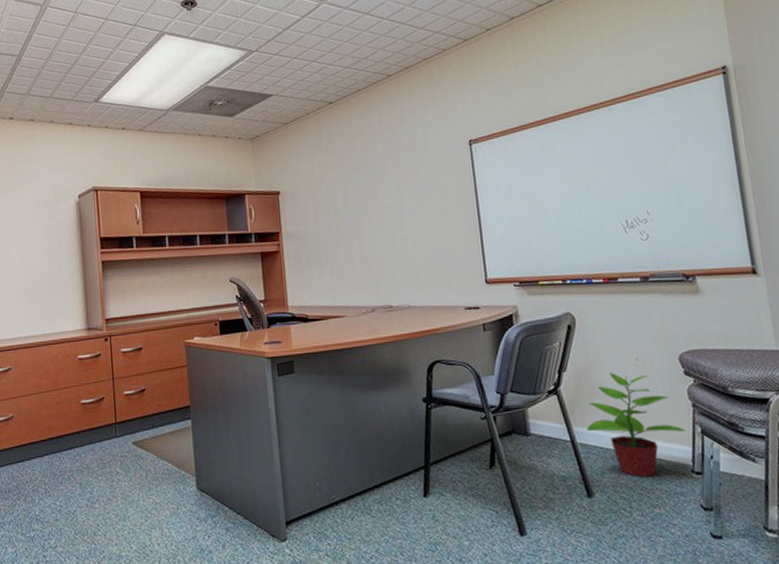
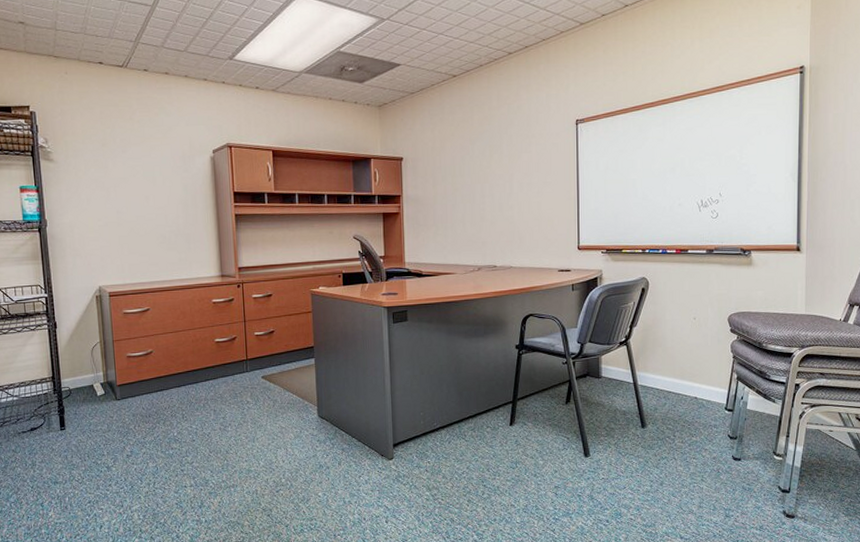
potted plant: present [586,372,685,477] -> none [647,328,724,413]

